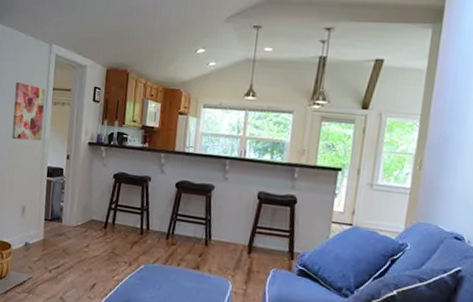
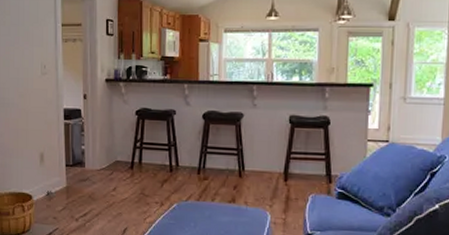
wall art: present [12,82,46,141] -> none [21,21,55,83]

